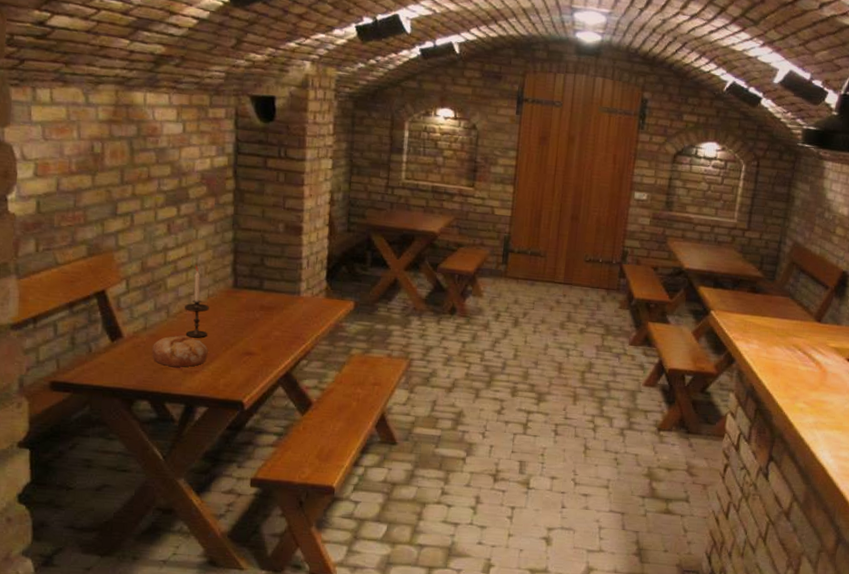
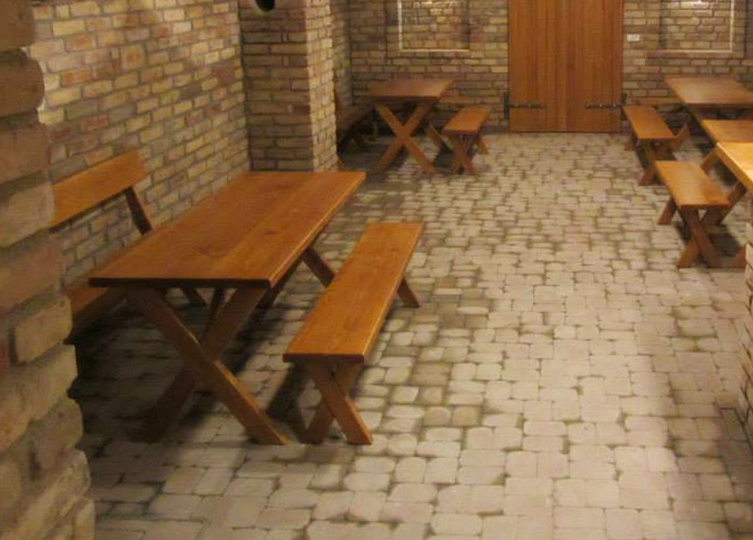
bread: present [152,335,208,367] -> none [180,222,232,252]
candlestick: present [185,265,209,338] -> none [207,153,230,223]

